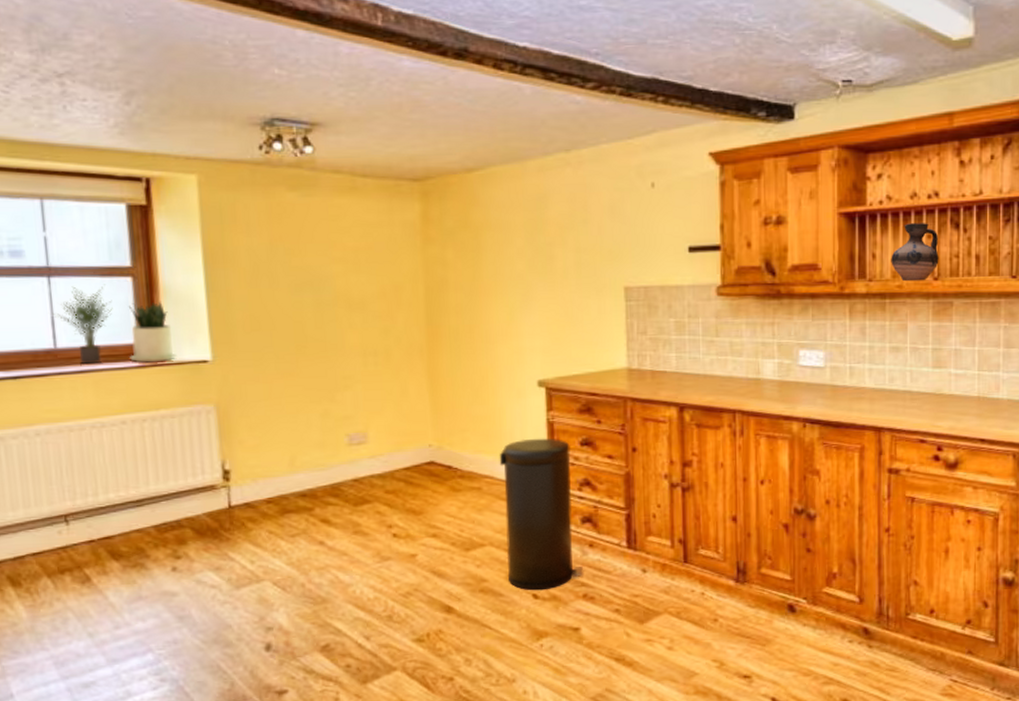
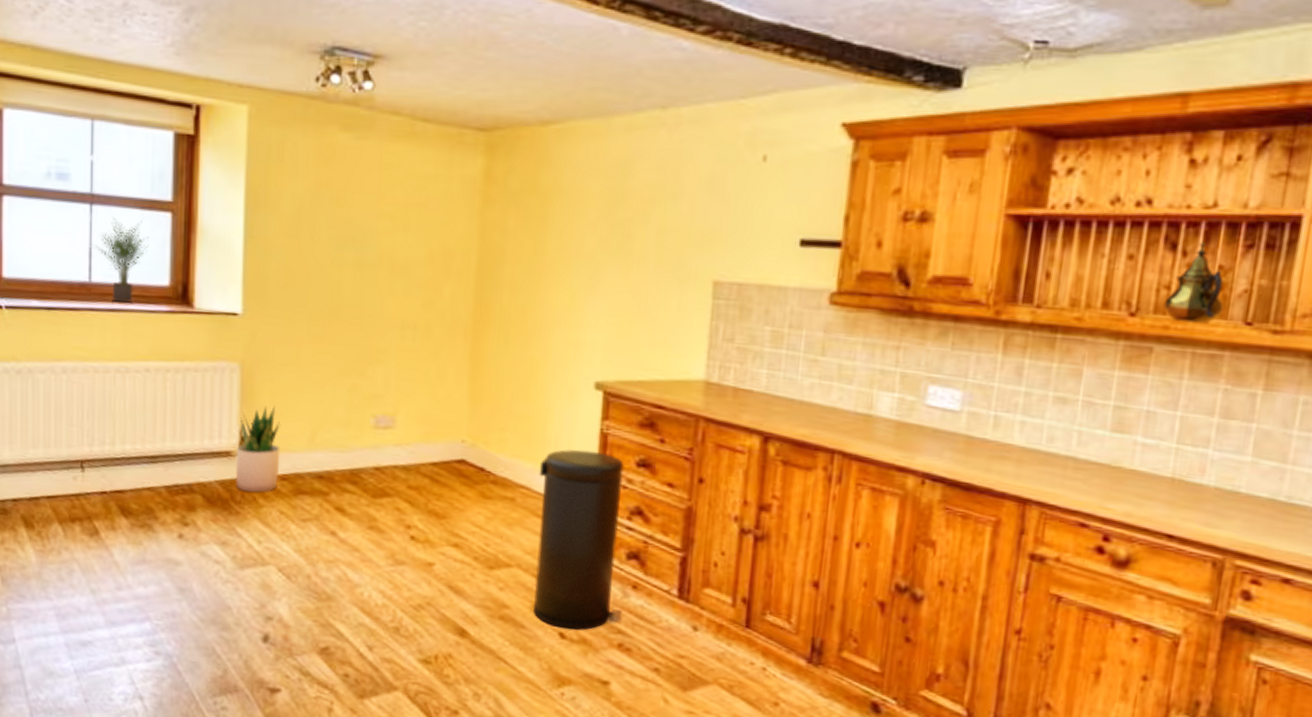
planter: present [129,301,177,363] -> none [160,241,207,309]
planter: none [220,438,264,518] -> present [235,405,281,493]
ceramic jug: present [891,223,939,282] -> none [1070,237,1144,316]
teapot: none [956,220,996,281] -> present [1163,241,1224,324]

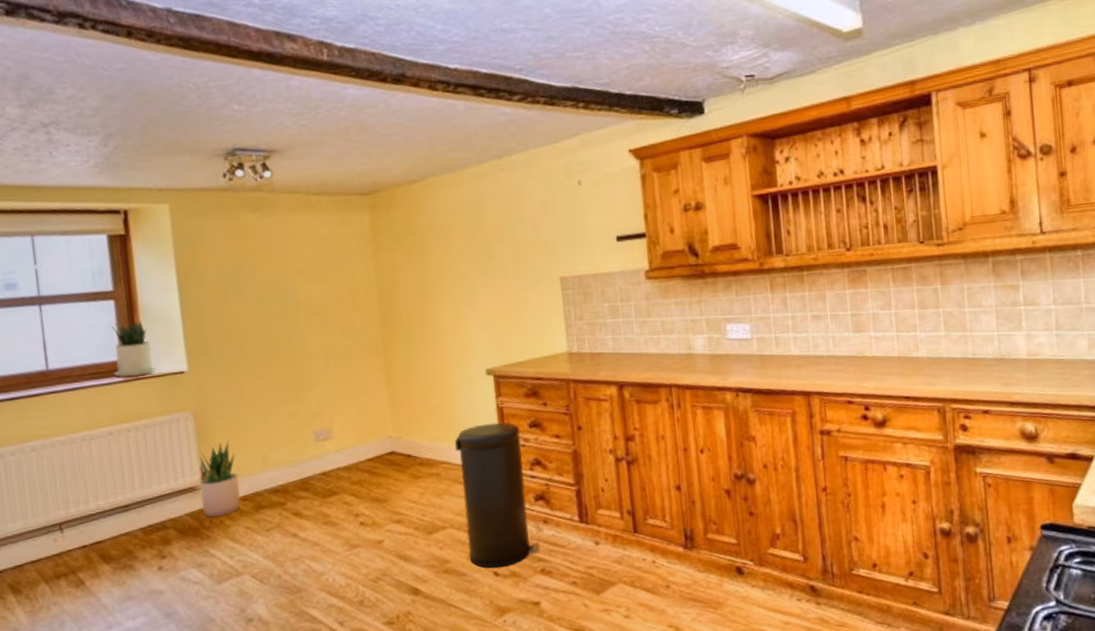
potted plant: present [92,217,150,303] -> none [45,308,98,383]
planter: none [160,241,207,309] -> present [112,320,156,378]
teapot: present [1163,241,1224,324] -> none [866,192,904,250]

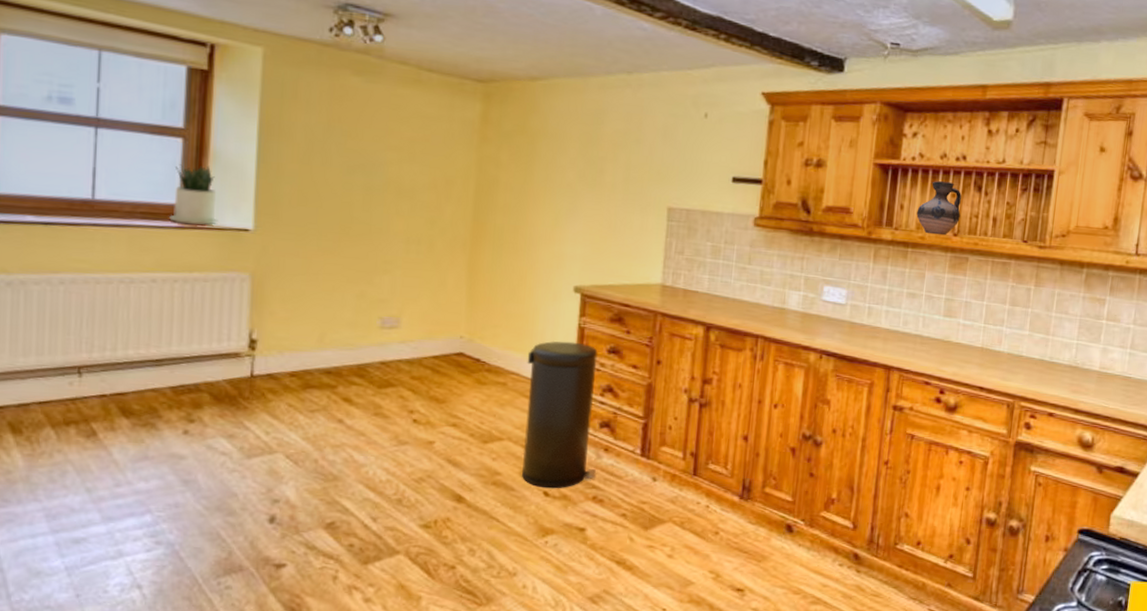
planter: present [199,440,240,517] -> none [244,310,291,389]
ceramic jug: none [804,198,850,254] -> present [916,181,962,236]

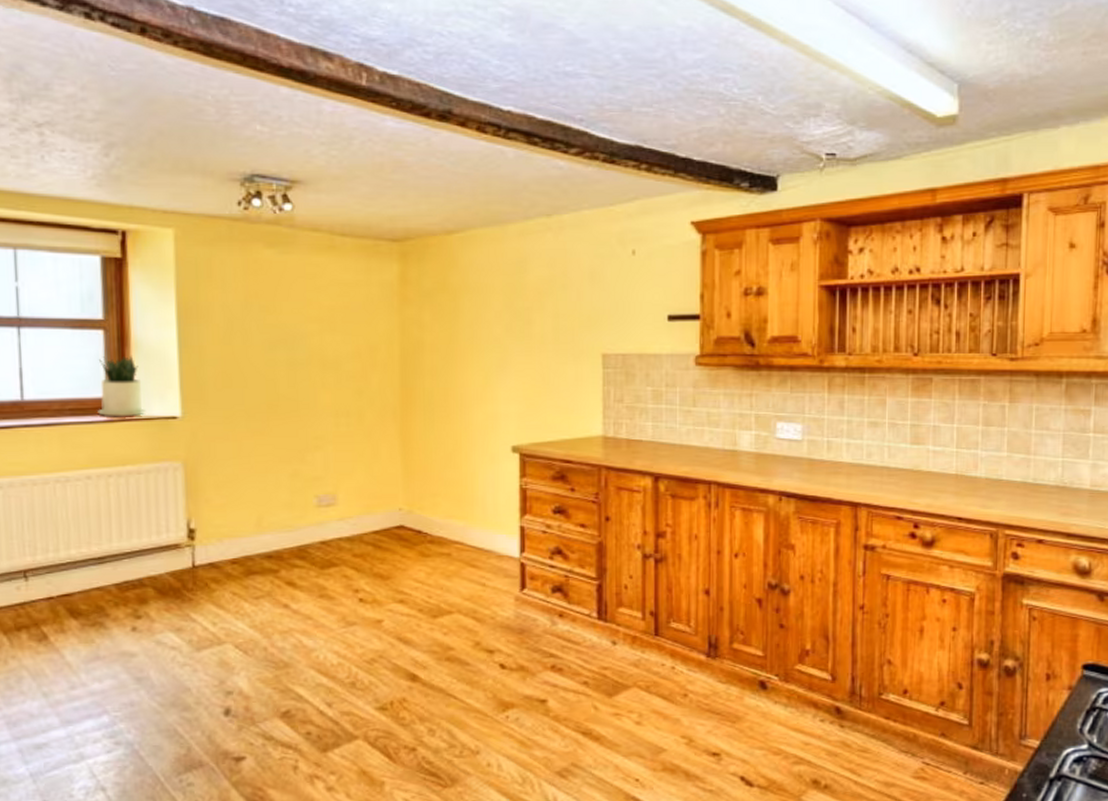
pedal bin: present [521,341,598,489] -> none [470,504,552,661]
ceramic jug: present [916,181,962,236] -> none [871,298,919,356]

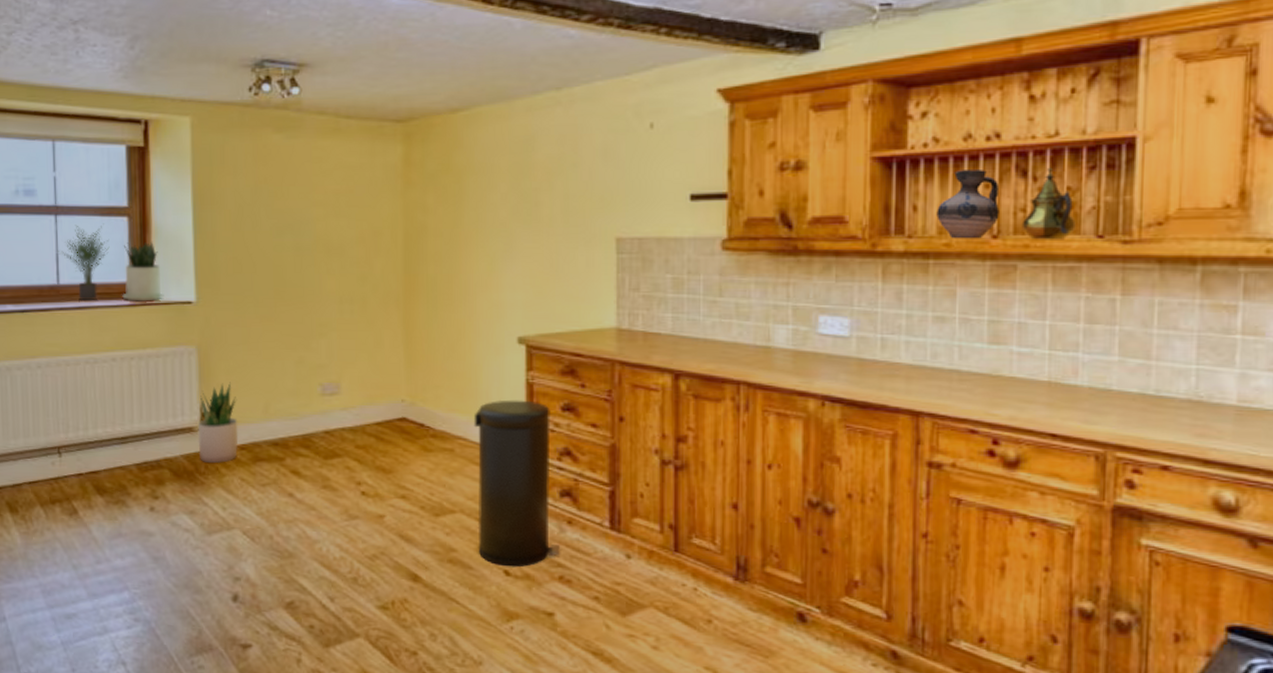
potted plant: none [22,336,83,418] -> present [58,223,110,301]
planter: none [184,497,229,578] -> present [197,382,239,463]
pedal bin: none [470,504,552,661] -> present [473,399,560,568]
ceramic jug: none [871,298,919,356] -> present [936,170,1000,239]
teapot: none [936,297,976,358] -> present [1021,167,1076,240]

